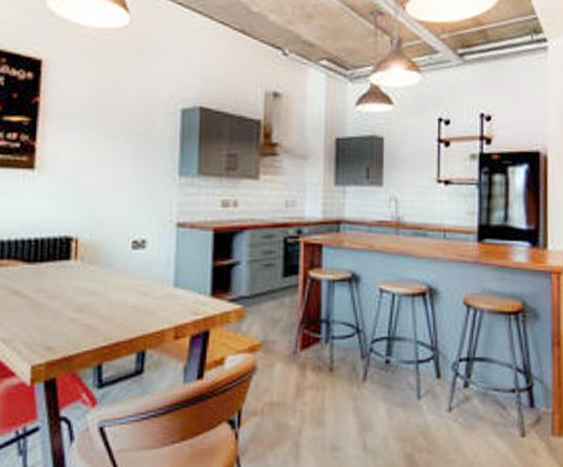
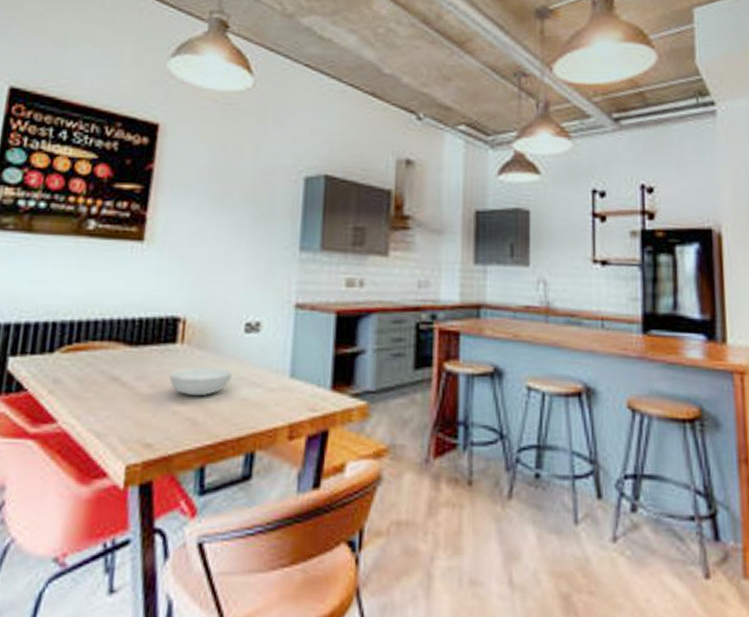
serving bowl: none [66,279,123,305] -> present [169,366,233,397]

